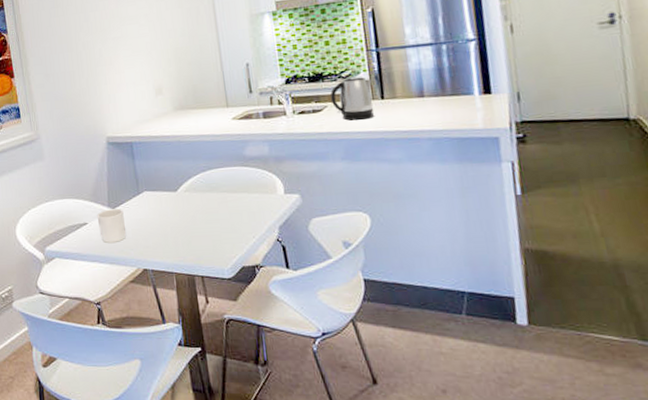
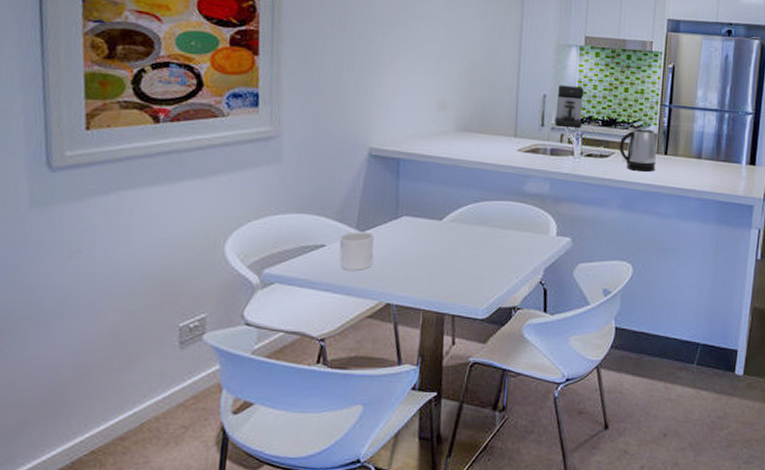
coffee maker: none [259,49,289,90] -> present [555,85,584,128]

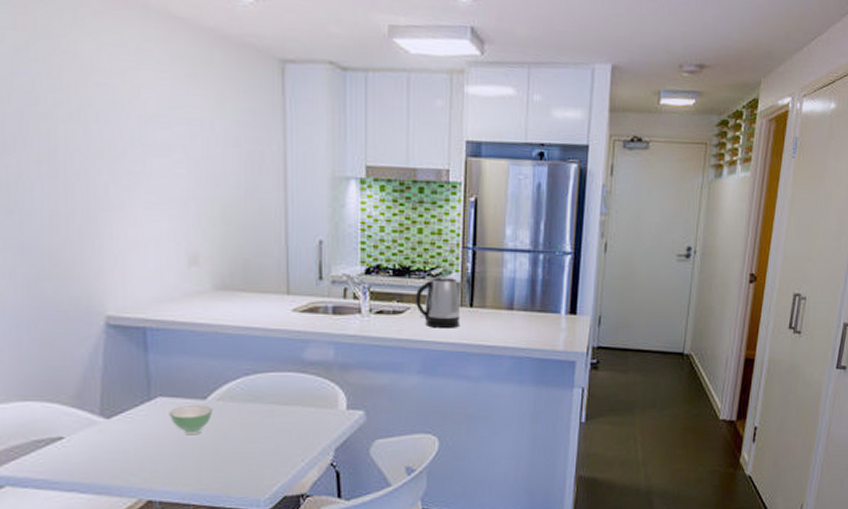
mug: present [339,232,374,272] -> none [80,419,126,467]
bowl: none [411,224,447,250] -> present [169,405,214,435]
coffee maker: present [555,85,584,128] -> none [335,228,368,279]

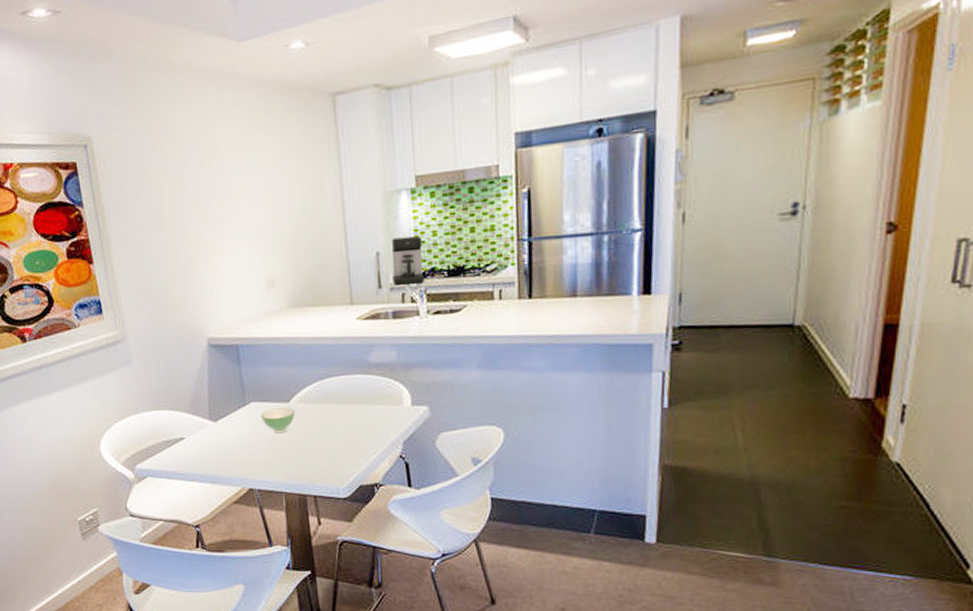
coffee maker: none [335,228,368,279] -> present [391,235,424,285]
kettle: present [414,276,463,328] -> none [471,270,520,323]

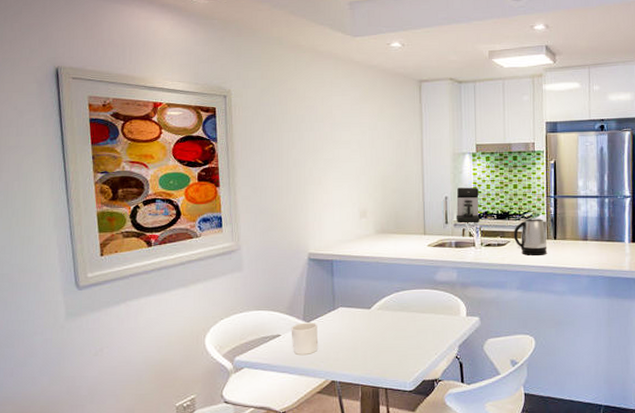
mug: none [196,421,230,461] -> present [291,322,319,356]
bowl: present [261,407,296,434] -> none [347,313,375,334]
kettle: none [471,270,520,323] -> present [513,218,548,256]

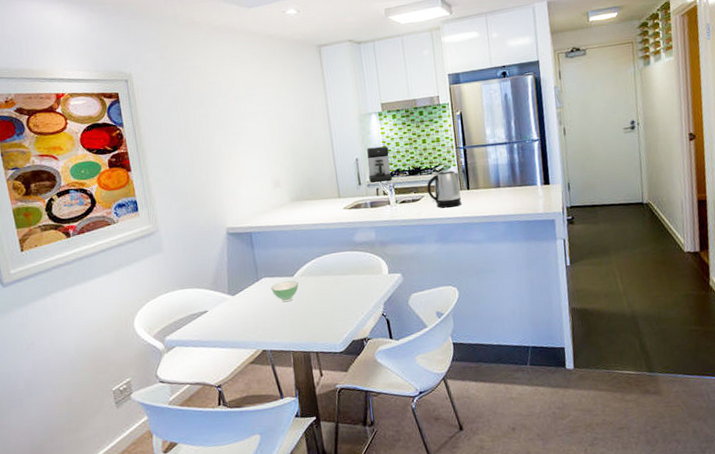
mug: present [291,322,319,356] -> none [217,295,246,329]
bowl: none [347,313,375,334] -> present [271,280,299,303]

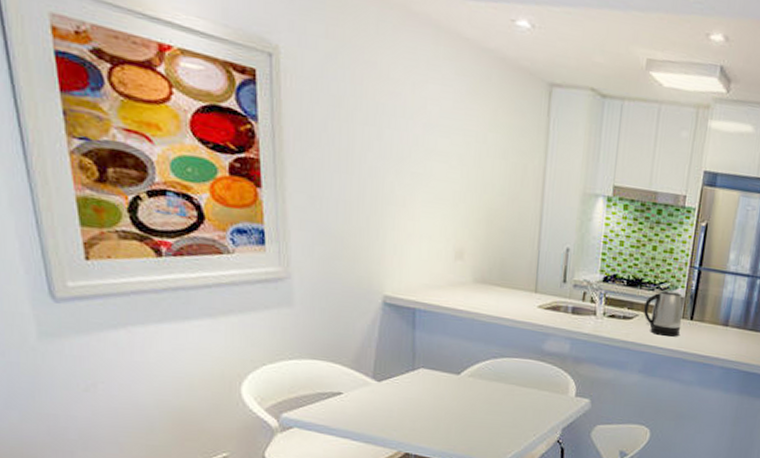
bowl: present [271,280,299,303] -> none [428,378,465,404]
coffee maker: present [367,146,392,183] -> none [577,238,610,286]

